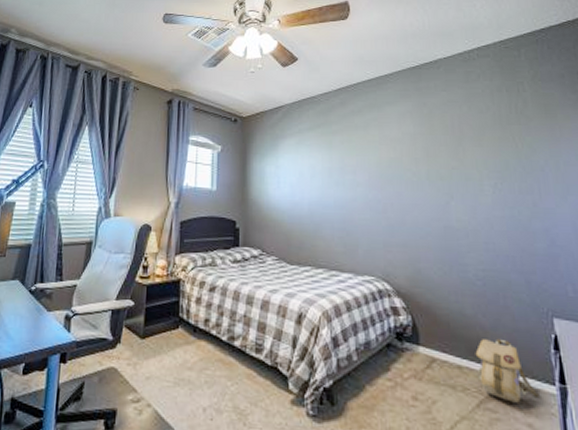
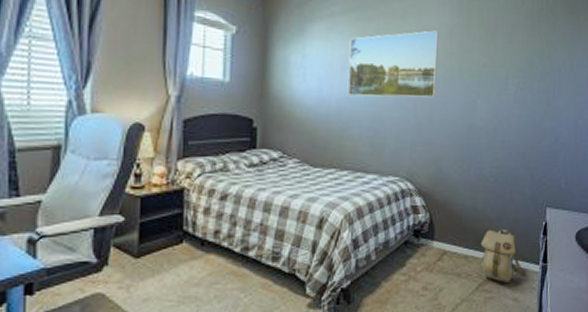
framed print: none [317,139,405,201] -> present [347,30,439,98]

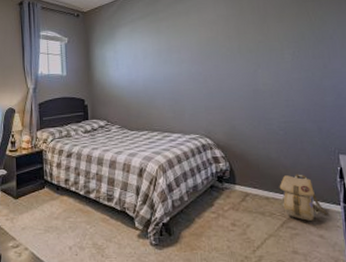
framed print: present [347,30,439,98] -> none [147,21,221,77]

